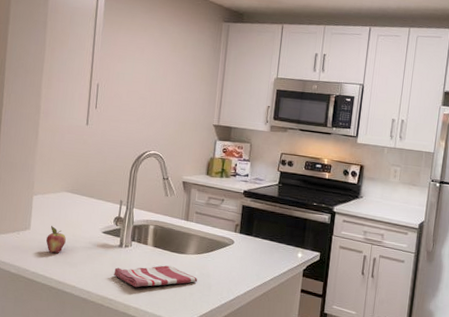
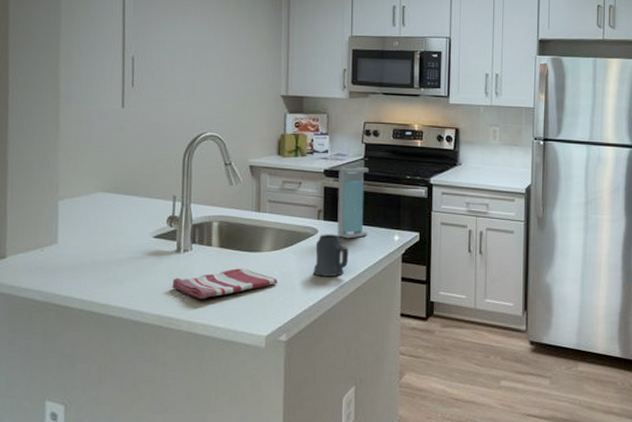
fruit: present [45,226,66,253] -> none [79,236,106,269]
mug: none [227,245,259,282] -> present [313,234,349,277]
soap dispenser: none [250,190,281,252] -> present [337,167,369,239]

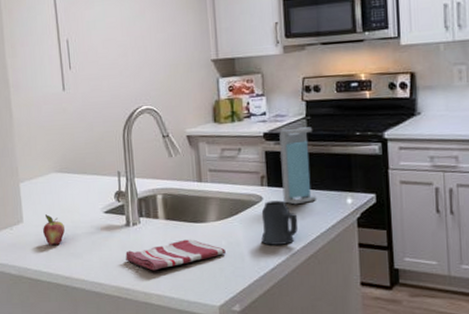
fruit: none [79,236,106,269] -> present [42,214,65,245]

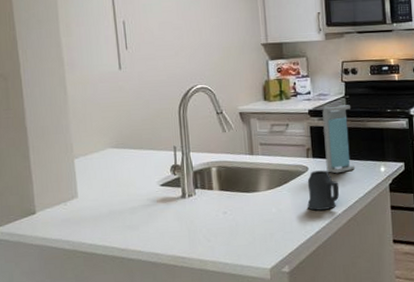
fruit: present [42,214,65,245] -> none [97,189,121,219]
dish towel: present [125,239,226,271] -> none [181,208,276,239]

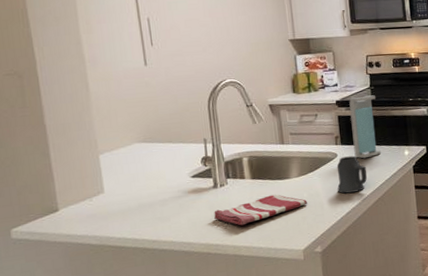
dish towel: none [181,208,276,239] -> present [214,194,307,226]

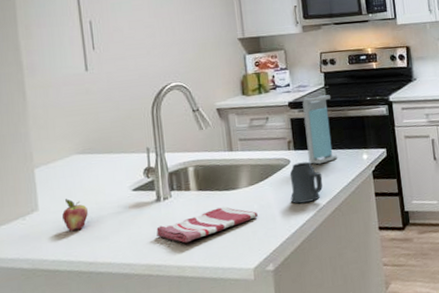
fruit: none [126,183,151,212] -> present [61,199,88,231]

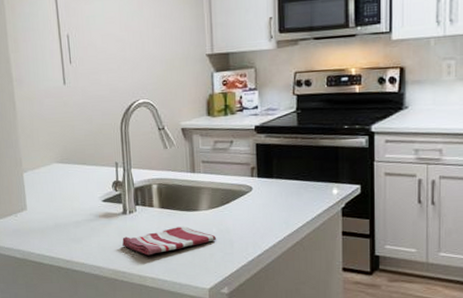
fruit: present [61,199,88,231] -> none [44,202,66,231]
mug: present [289,161,323,204] -> none [250,190,286,233]
soap dispenser: present [302,95,337,165] -> none [270,120,303,195]

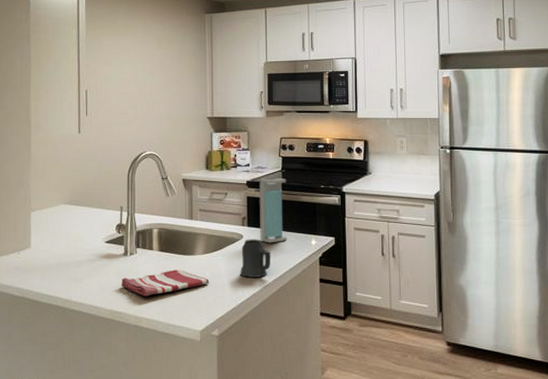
mug: none [250,190,286,233] -> present [240,239,271,278]
soap dispenser: none [270,120,303,195] -> present [259,178,287,243]

